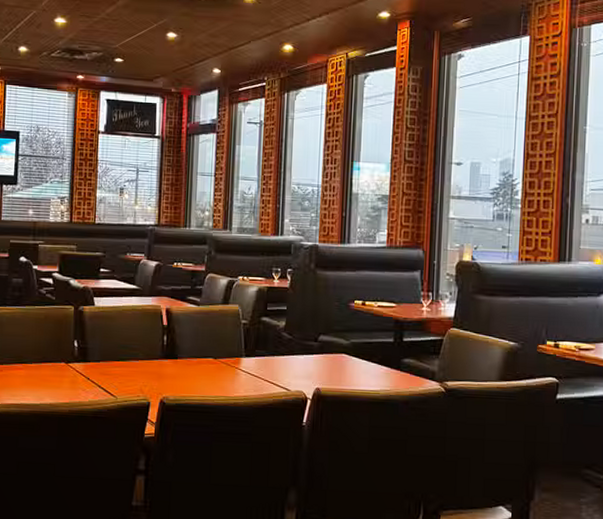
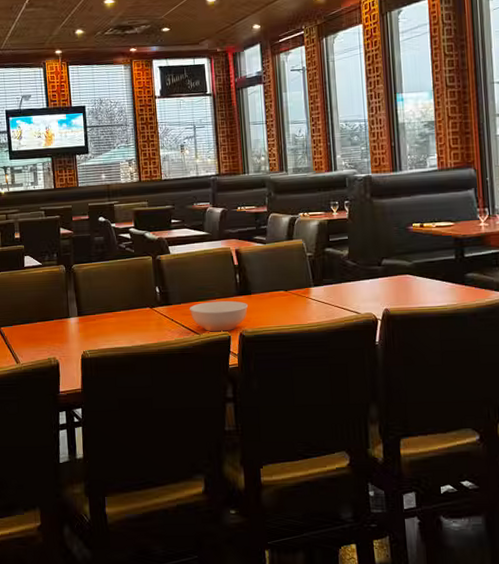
bowl: none [108,362,173,397] -> present [189,300,249,332]

